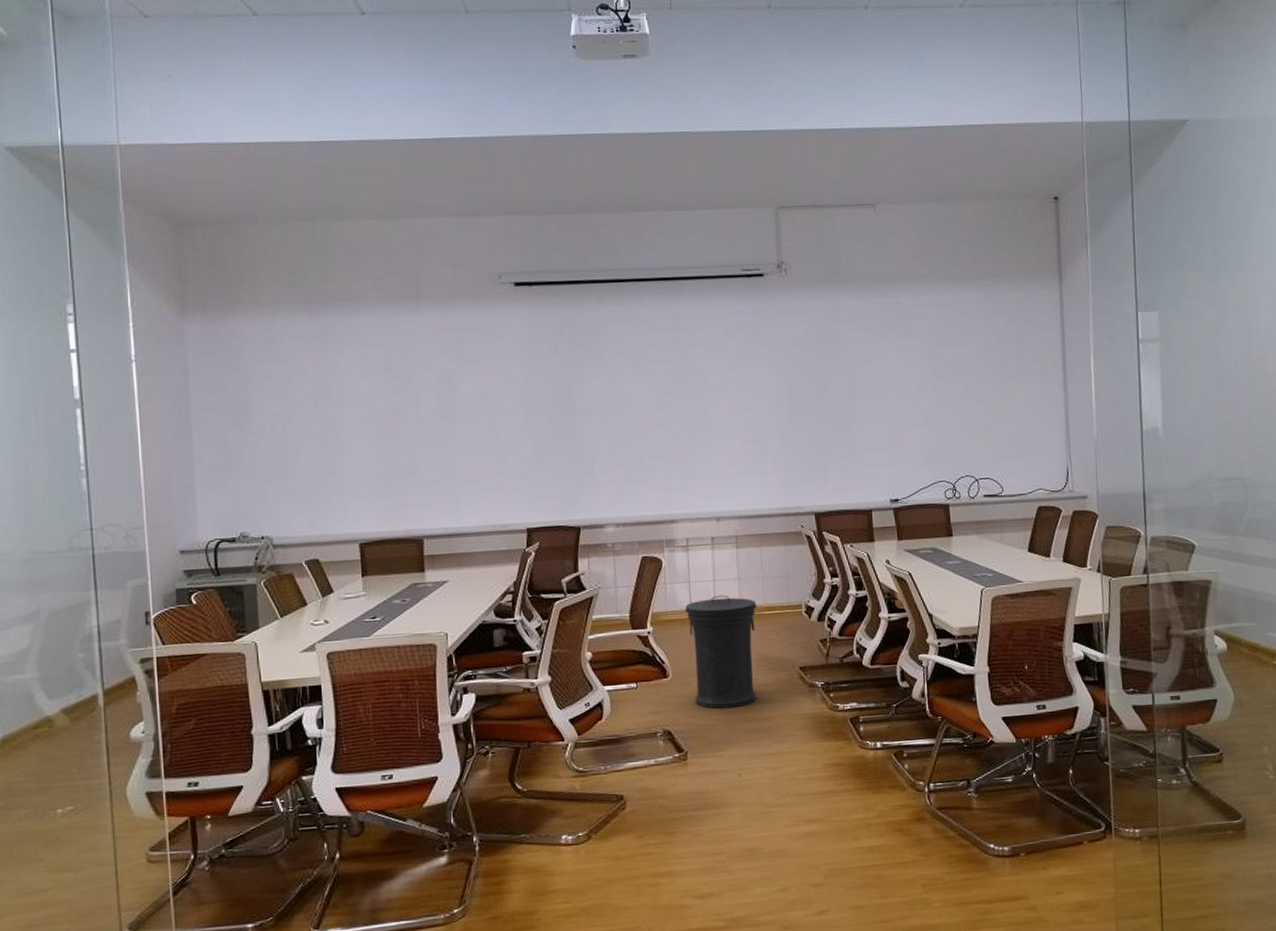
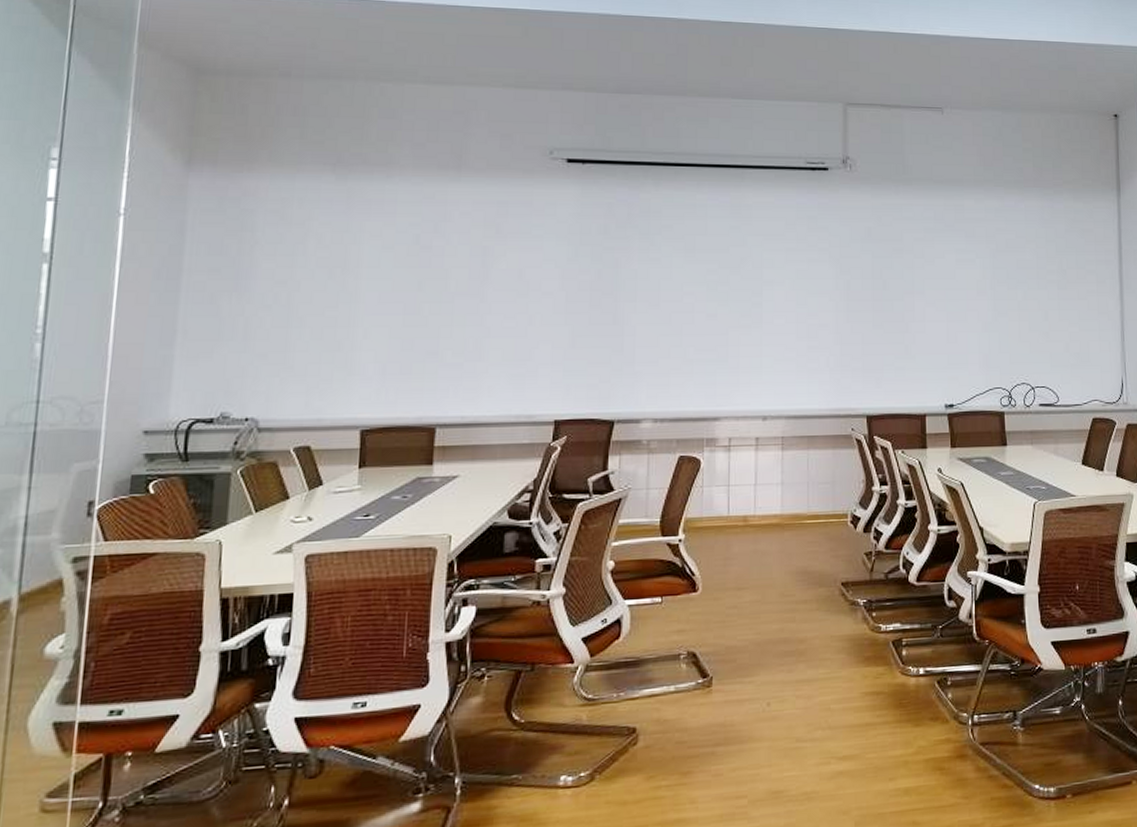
trash can: present [685,595,757,709] -> none [722,501,800,628]

